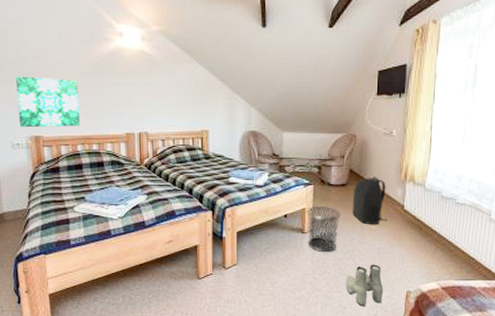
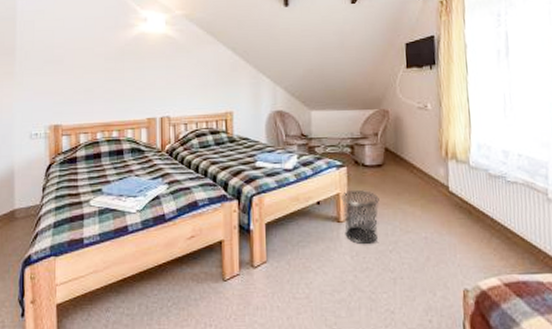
wall art: present [16,76,81,128] -> none [39,64,102,117]
boots: present [345,264,384,306] -> none [391,257,437,309]
backpack: present [352,177,387,224] -> none [390,155,432,209]

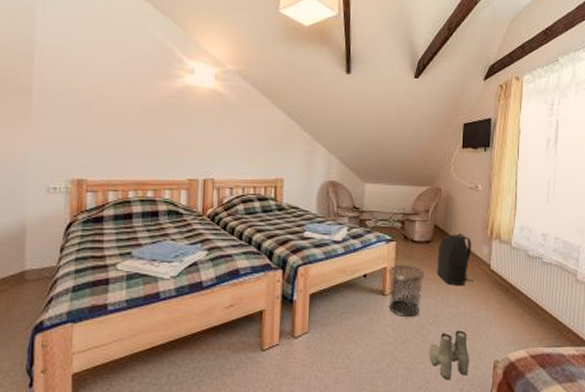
backpack: none [390,155,432,209] -> present [437,233,473,285]
boots: none [391,257,437,309] -> present [429,330,470,379]

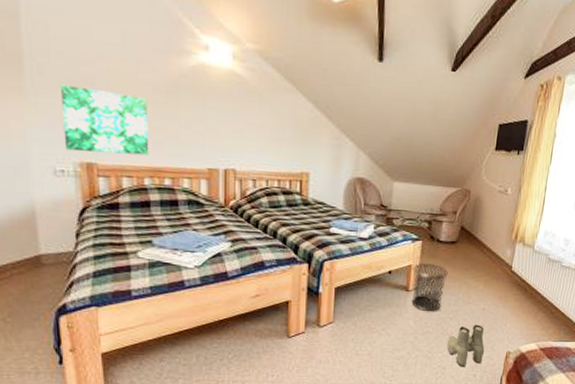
wall art: none [59,110,136,170] -> present [61,85,149,156]
backpack: present [437,233,473,285] -> none [460,235,496,284]

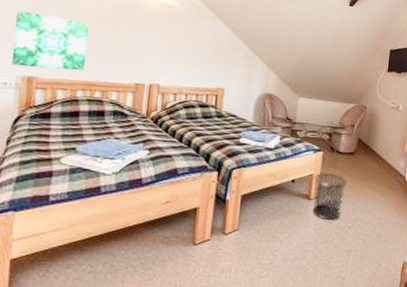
boots: present [447,325,485,366] -> none [346,234,382,277]

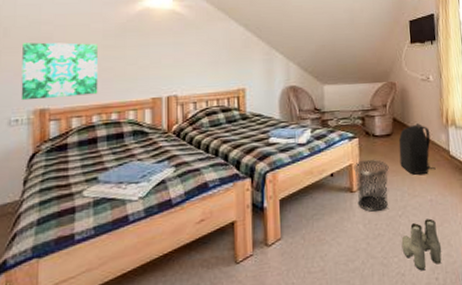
boots: none [346,234,382,277] -> present [401,218,442,270]
backpack: none [358,147,391,194] -> present [398,124,436,175]

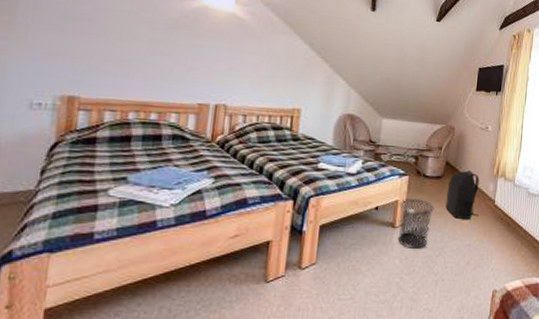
wall art: present [21,42,99,101] -> none [47,20,144,90]
boots: present [401,218,442,270] -> none [433,262,471,308]

